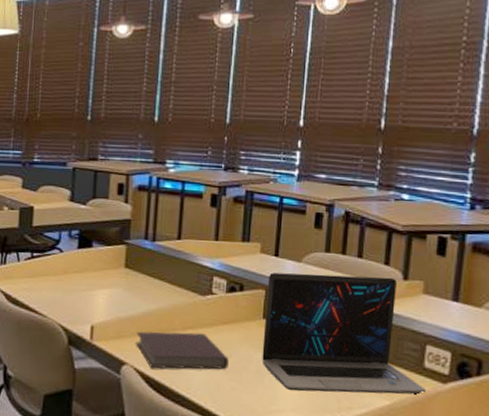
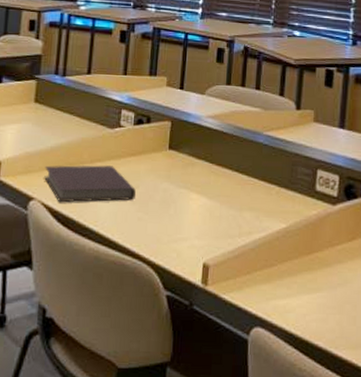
laptop: present [262,272,426,395] -> none [167,105,317,219]

